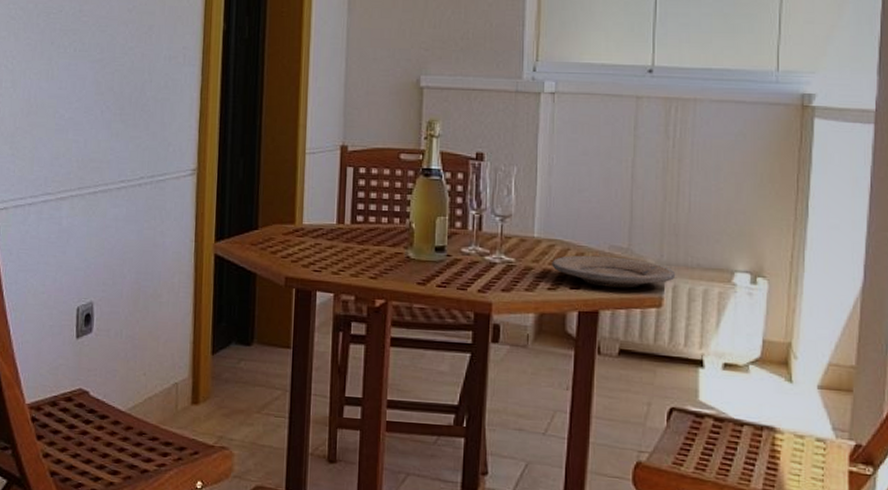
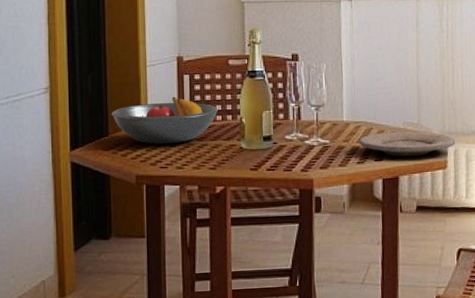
fruit bowl: none [262,190,384,245] -> present [111,96,218,145]

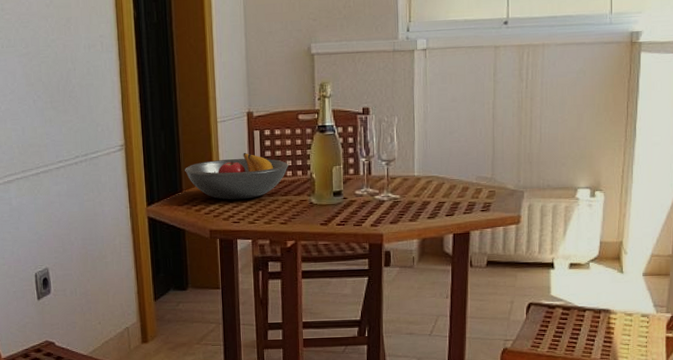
plate: present [359,131,456,157] -> none [430,185,531,212]

